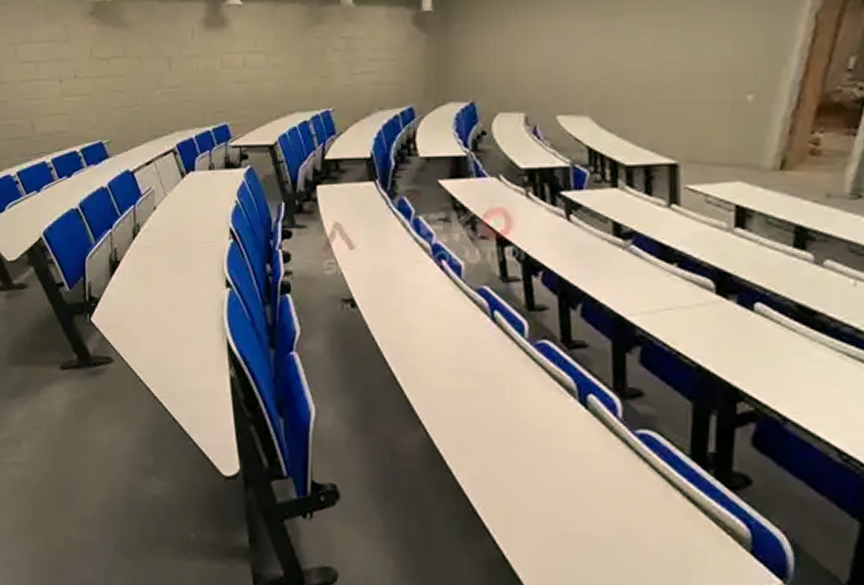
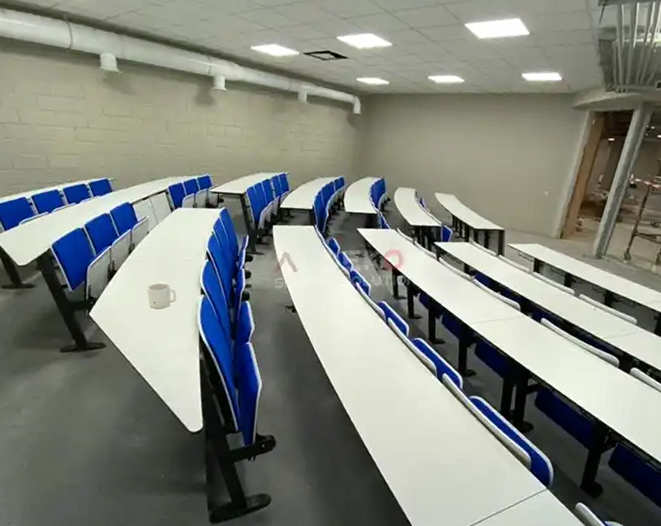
mug: none [157,274,196,310] -> present [146,282,177,309]

